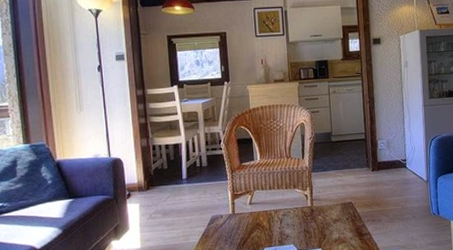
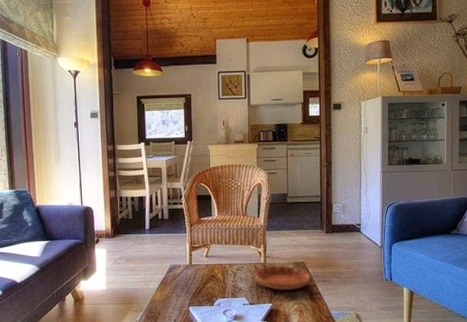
saucer: none [302,207,360,234] -> present [255,266,311,291]

